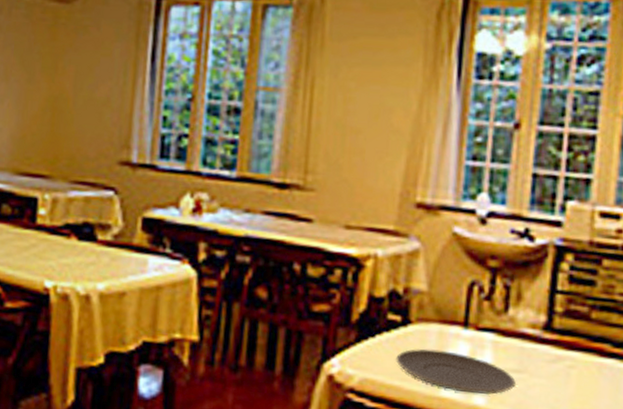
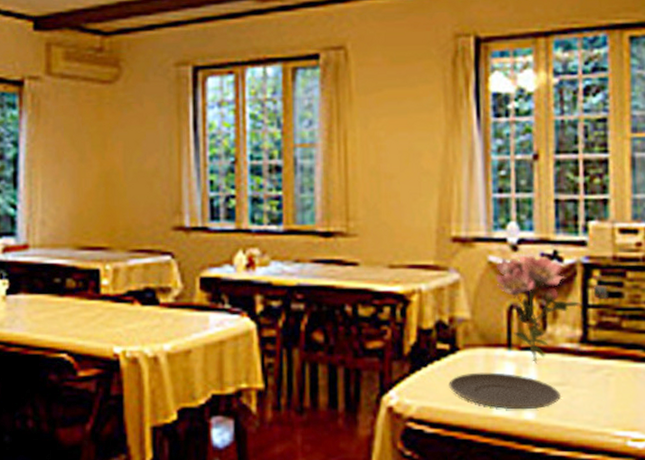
flower bouquet: none [459,230,580,347] -> present [496,255,608,364]

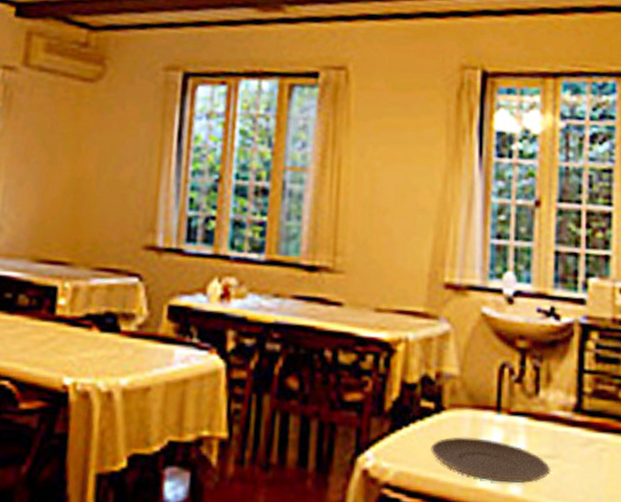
flower bouquet: present [496,255,608,364] -> none [488,310,606,431]

